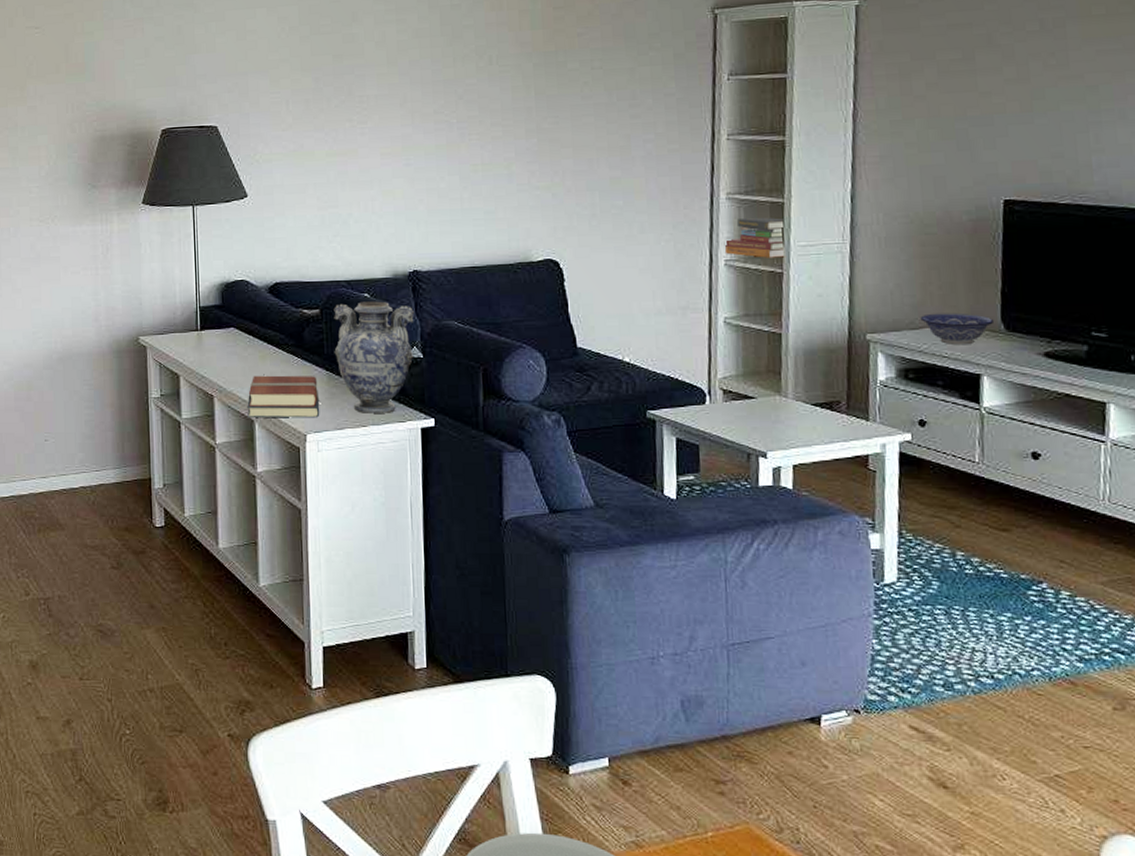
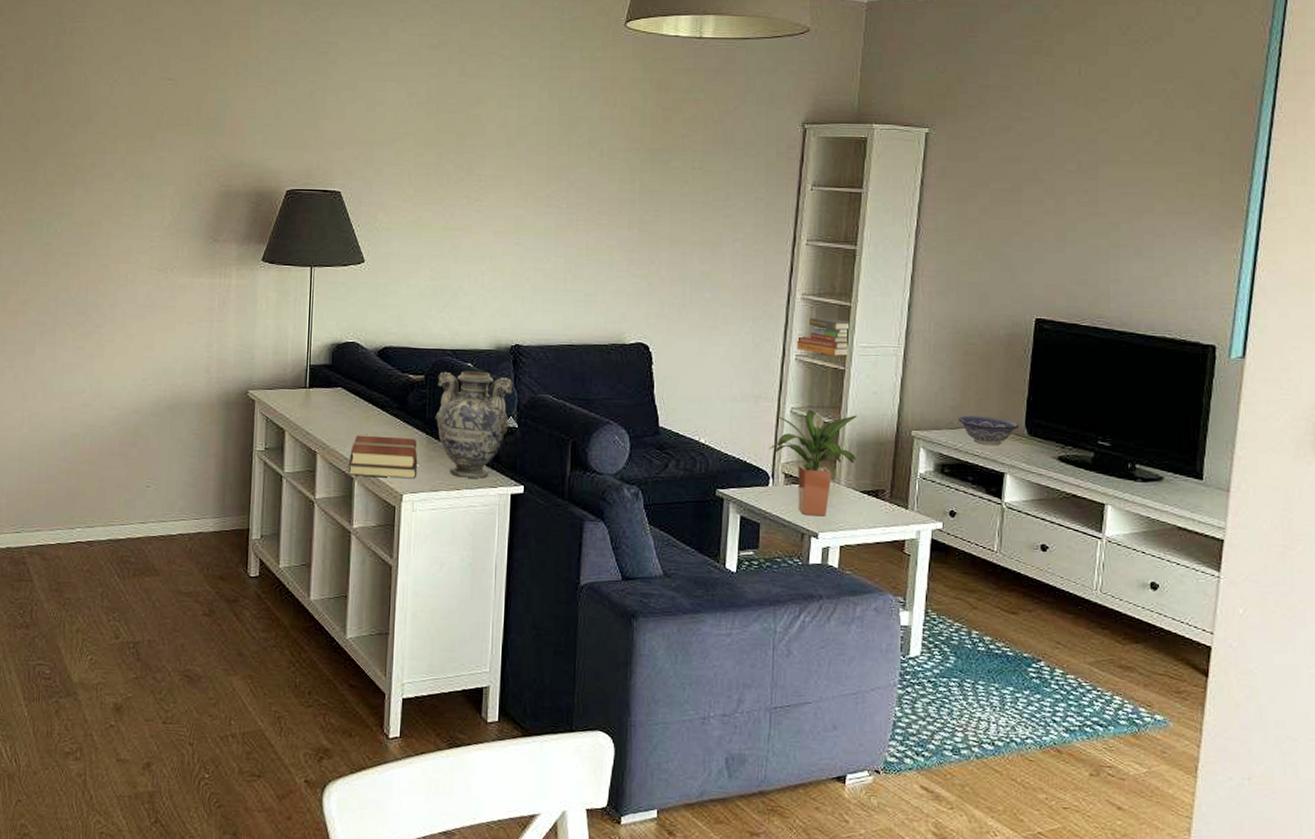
potted plant: none [703,318,805,434] -> present [769,409,857,517]

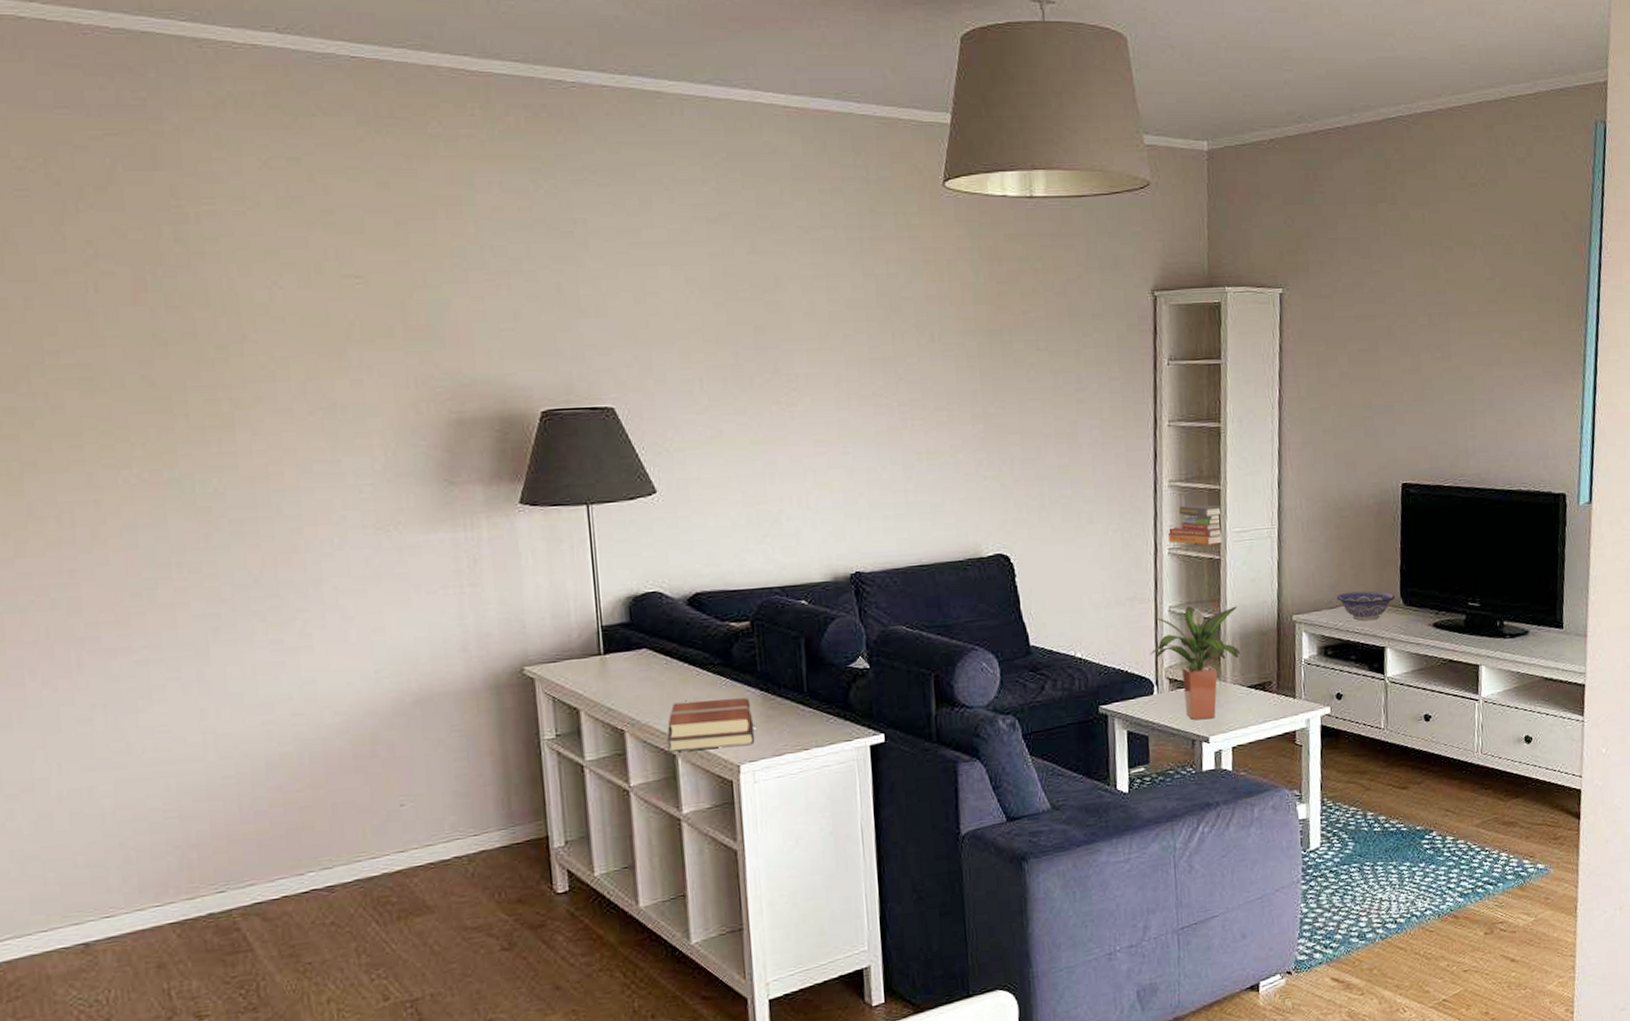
decorative vase: present [435,370,513,478] -> none [766,608,859,735]

